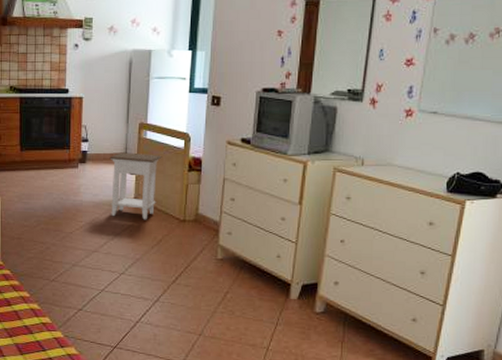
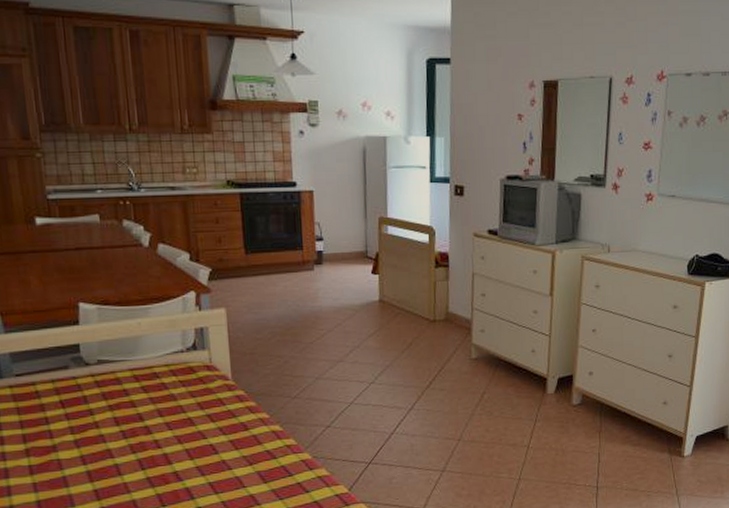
nightstand: present [109,152,162,220] -> none [348,250,406,323]

